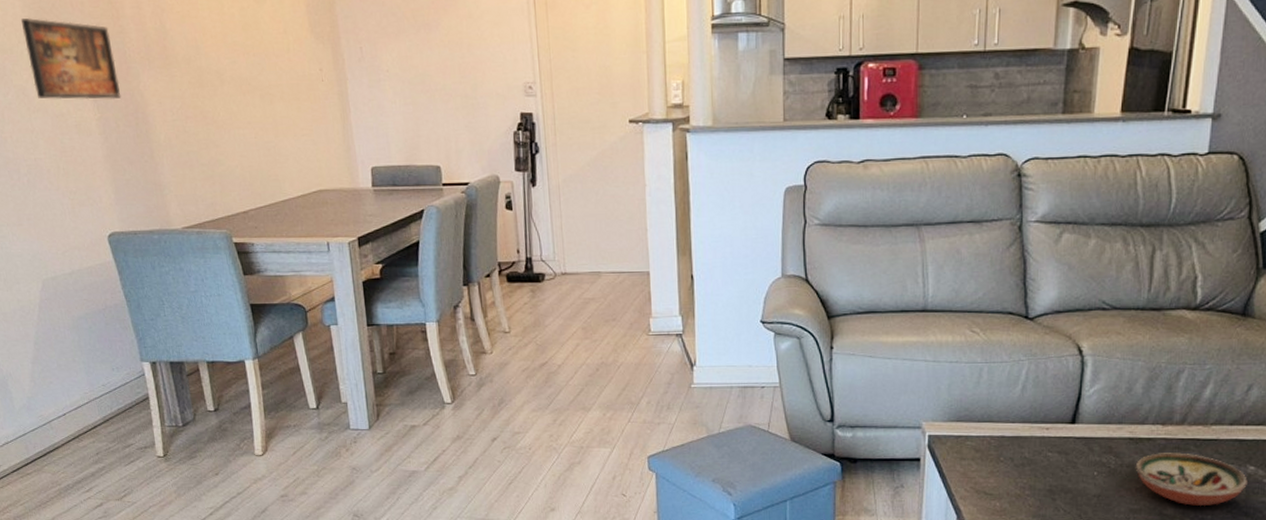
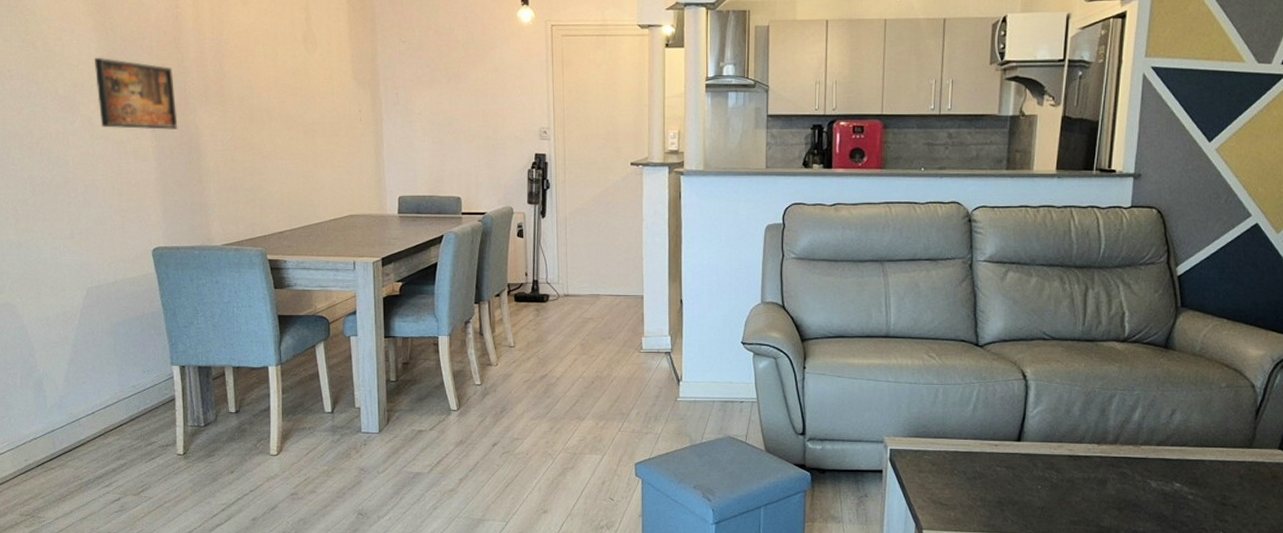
decorative bowl: present [1135,452,1247,507] -> none [1074,469,1174,520]

